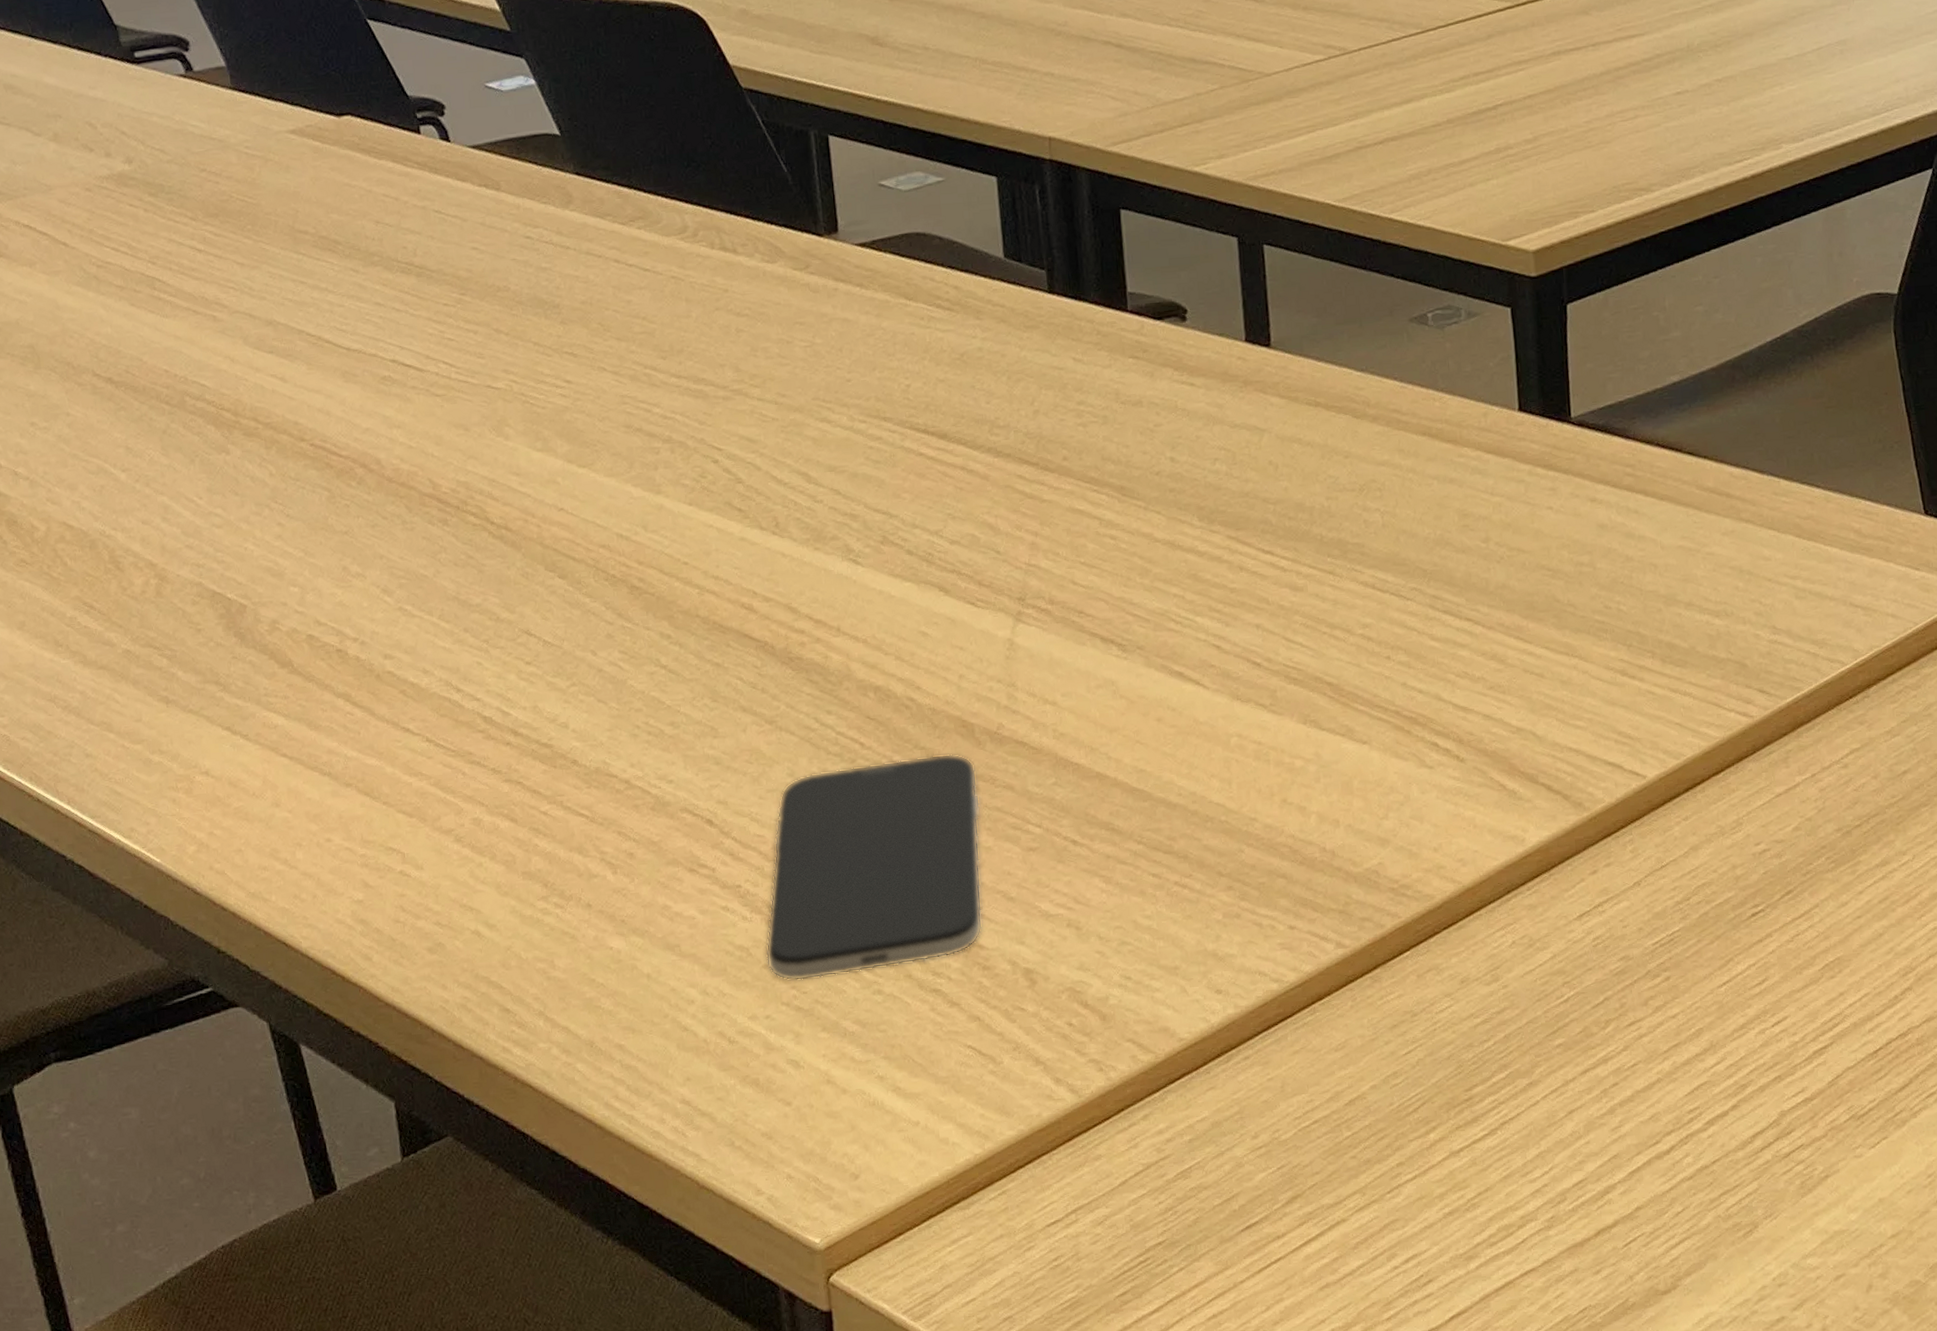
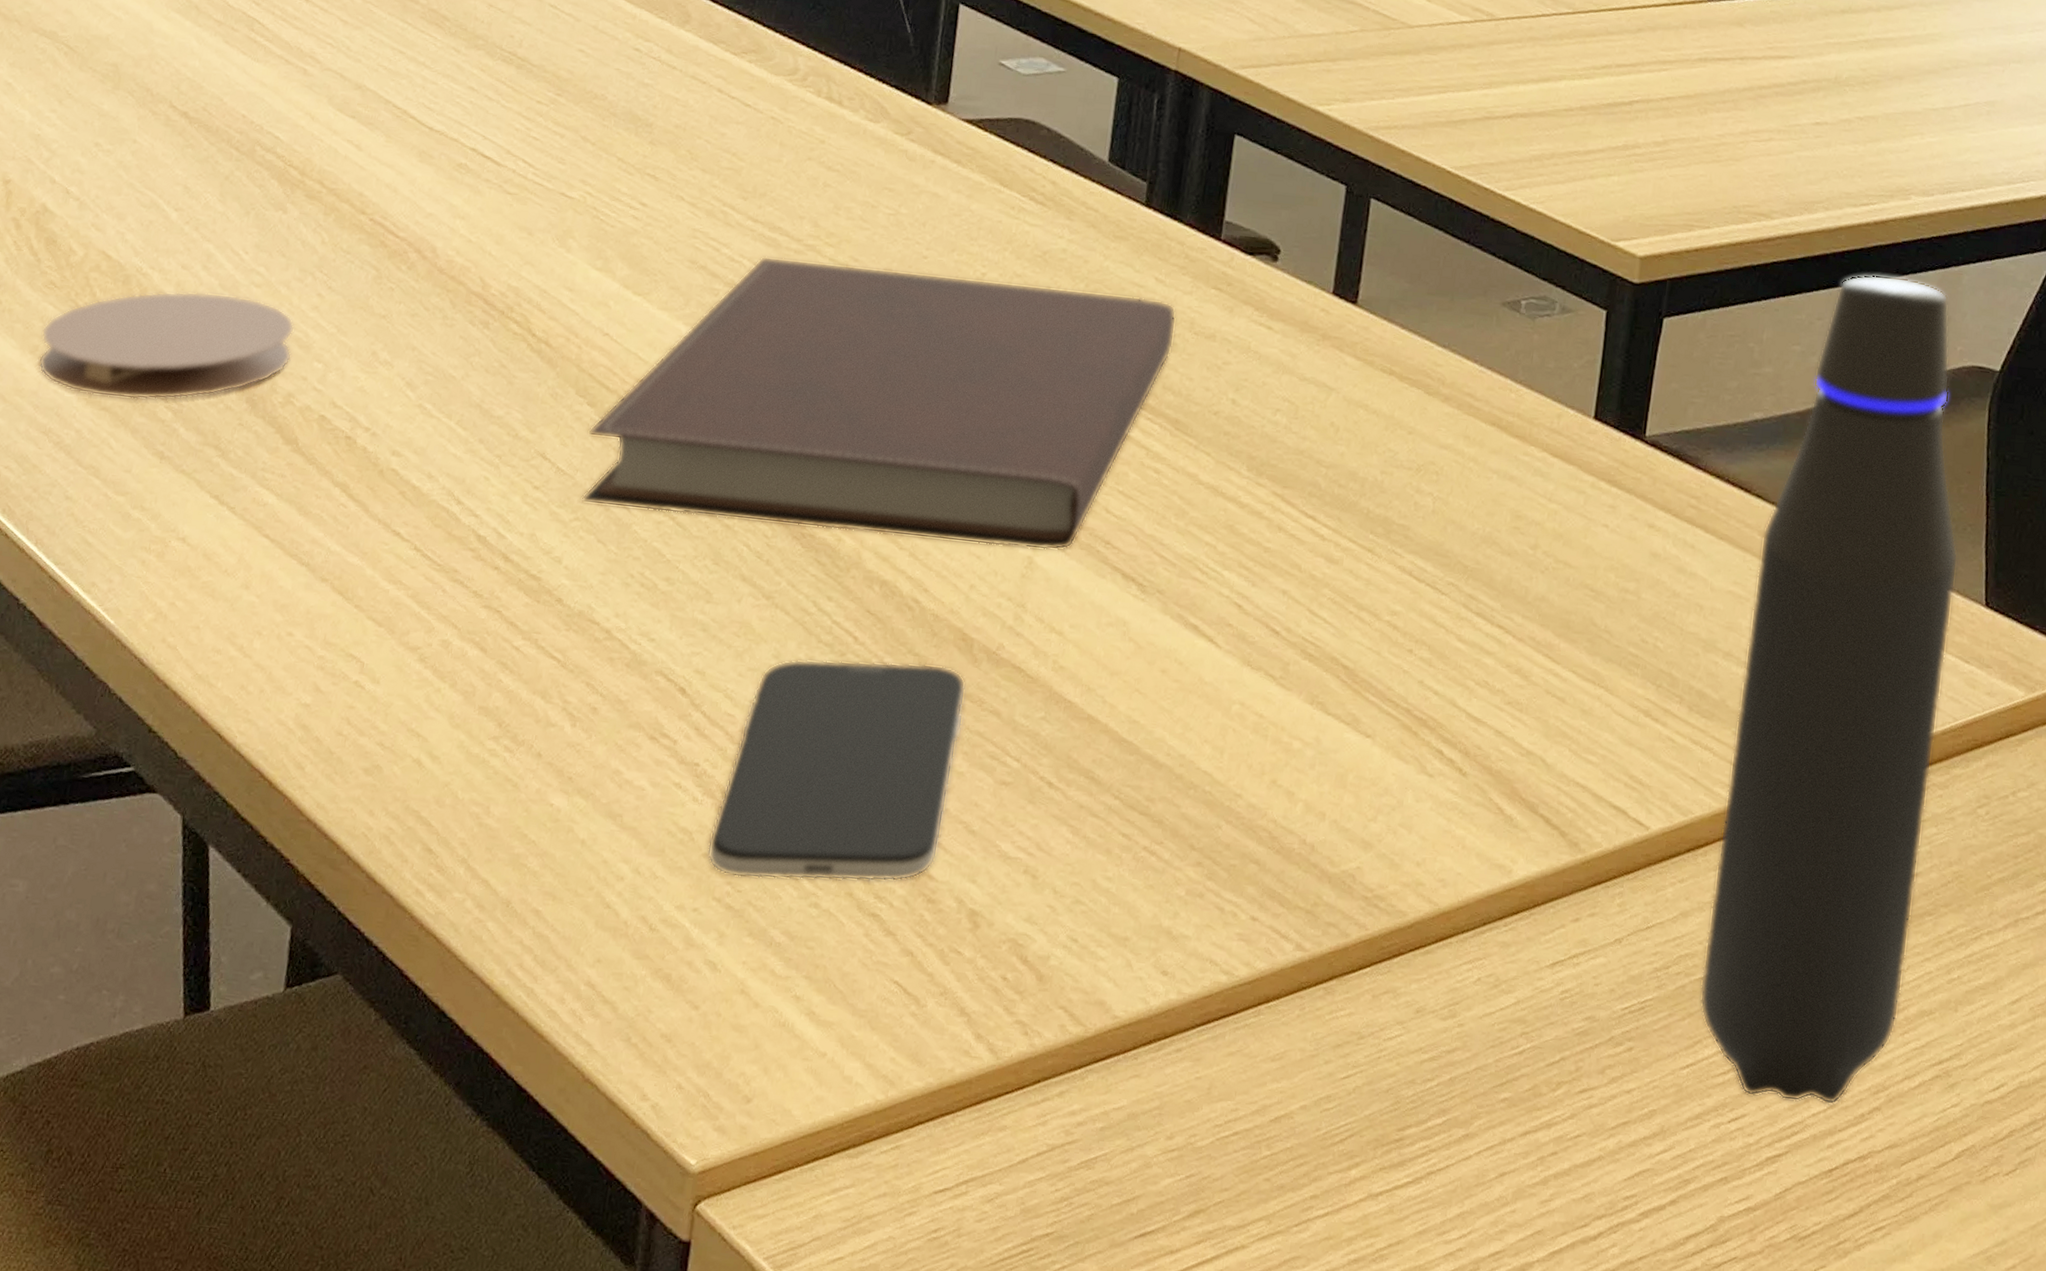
coaster: none [24,539,268,657] -> present [38,291,295,400]
notebook: none [565,378,1104,669] -> present [581,256,1177,551]
water bottle: none [1700,223,1913,1000] -> present [1699,274,1959,1105]

